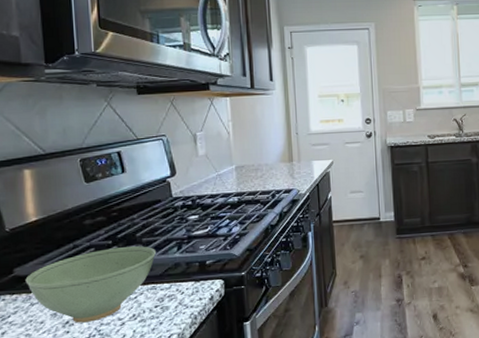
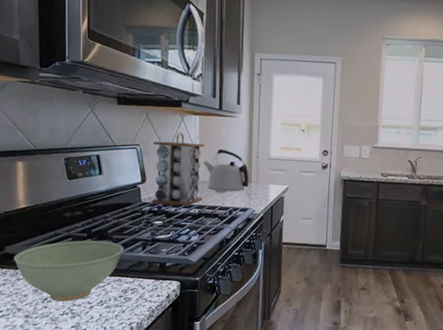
spice rack: none [180,116,242,198] -> present [151,132,205,206]
kettle: none [238,129,291,176] -> present [203,148,249,193]

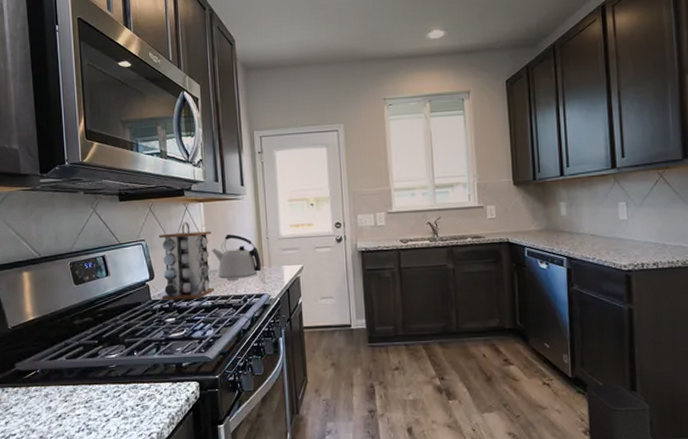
bowl: present [14,240,123,302] -> none [24,346,137,417]

